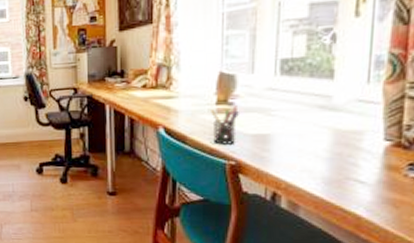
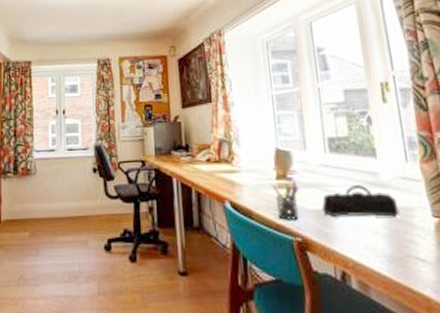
pencil case: none [262,109,348,141] -> present [322,185,400,217]

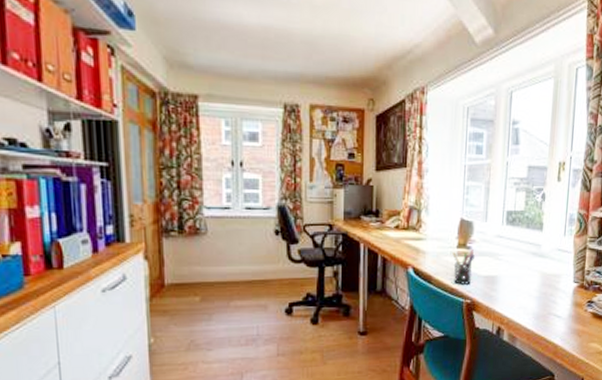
pencil case: present [322,185,400,217] -> none [491,255,551,282]

